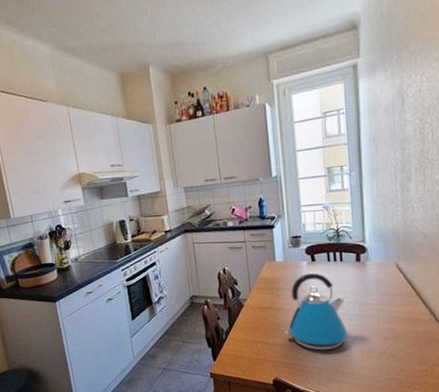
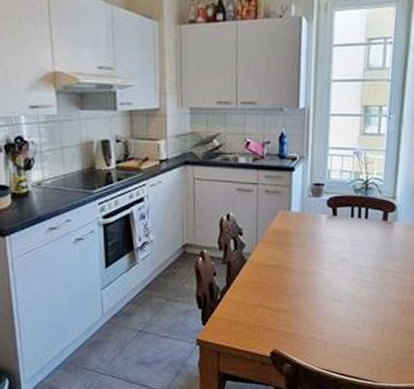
kettle: present [284,272,348,351] -> none [290,229,365,321]

